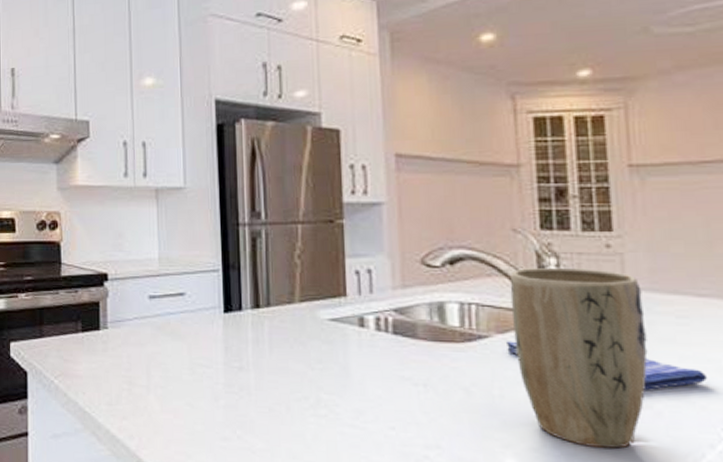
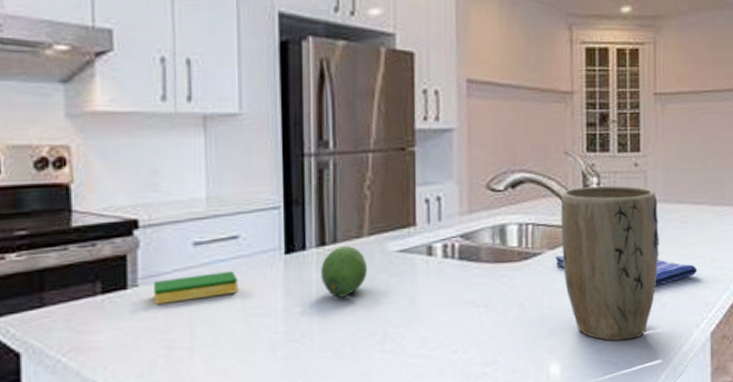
dish sponge: none [119,323,185,346] -> present [154,271,238,304]
fruit: none [256,310,300,358] -> present [321,246,368,298]

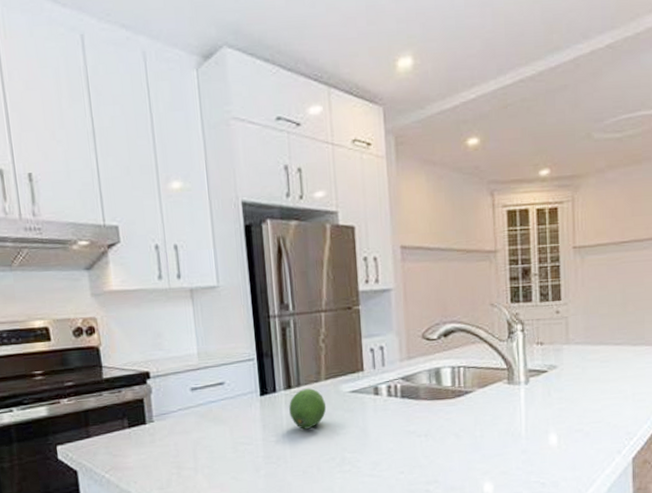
dish sponge: present [154,271,238,304] -> none [165,410,227,435]
dish towel: present [555,255,698,286] -> none [485,393,619,418]
plant pot: present [560,185,659,341] -> none [488,331,581,465]

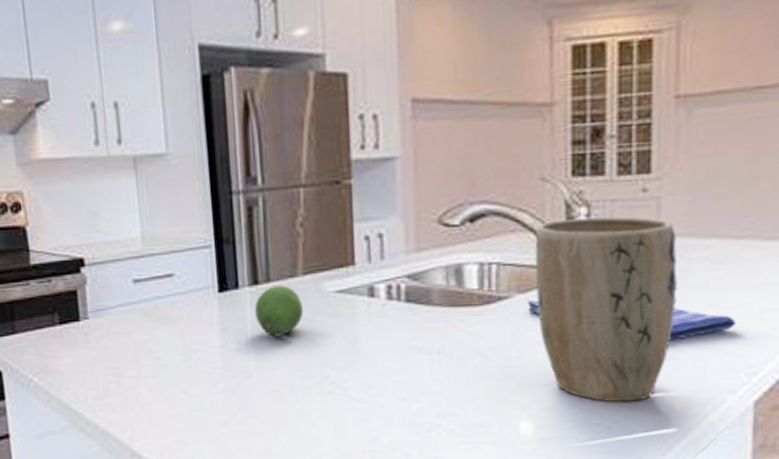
dish towel: none [485,393,619,418] -> present [526,300,737,341]
plant pot: none [488,331,581,465] -> present [535,217,678,403]

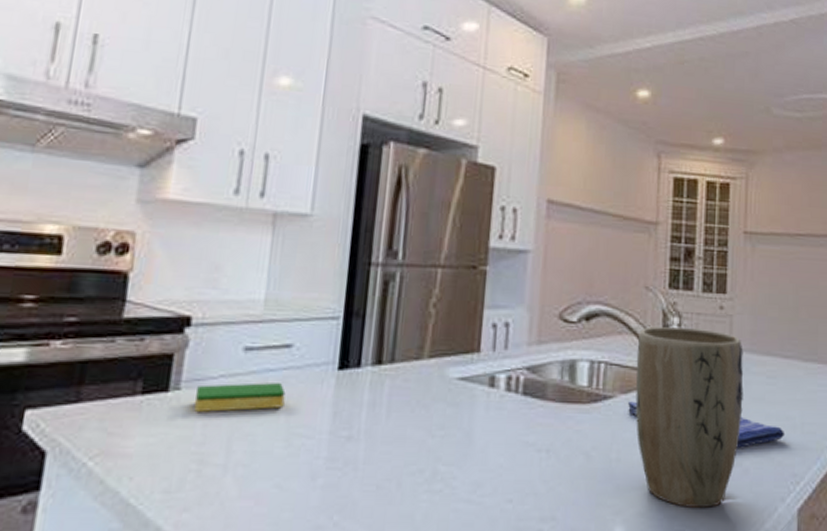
dish sponge: none [102,308,177,336] -> present [194,383,286,412]
fruit: present [255,285,304,337] -> none [373,367,424,424]

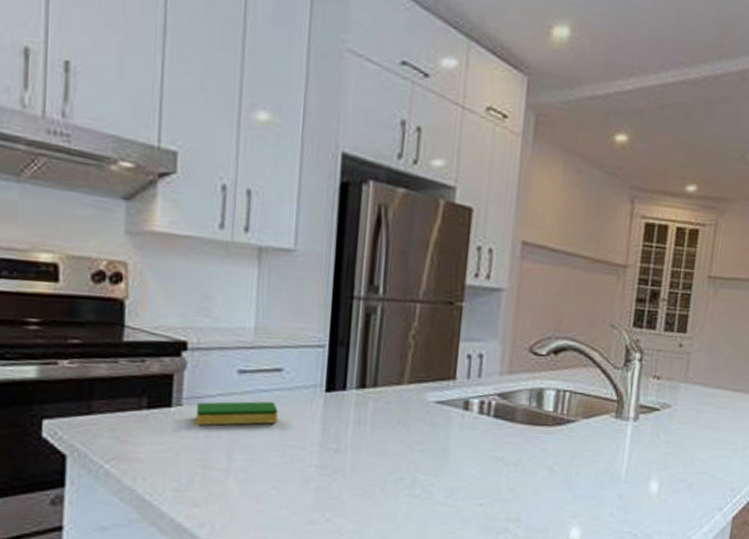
dish towel: present [627,401,785,448] -> none [588,425,728,466]
plant pot: present [635,326,744,509] -> none [595,361,698,515]

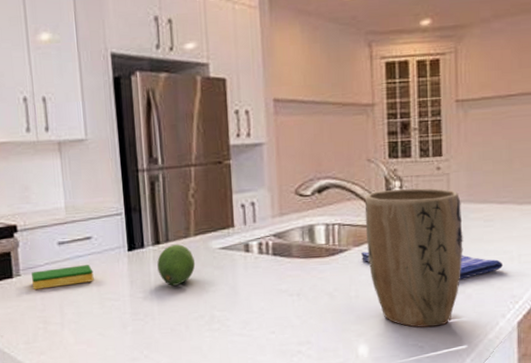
fruit: none [358,391,405,440] -> present [157,244,196,286]
dish towel: none [588,425,728,466] -> present [360,251,504,279]
plant pot: none [595,361,698,515] -> present [364,188,463,328]

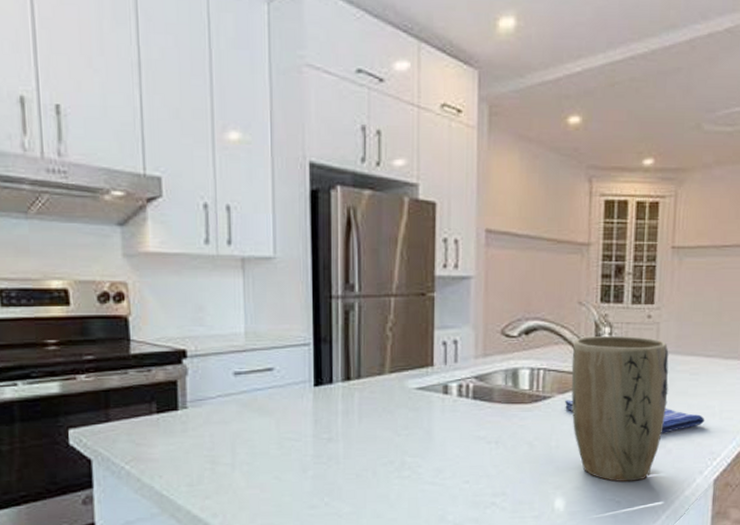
dish sponge: present [32,265,94,290] -> none [201,399,273,425]
fruit: present [157,244,196,286] -> none [346,382,389,427]

